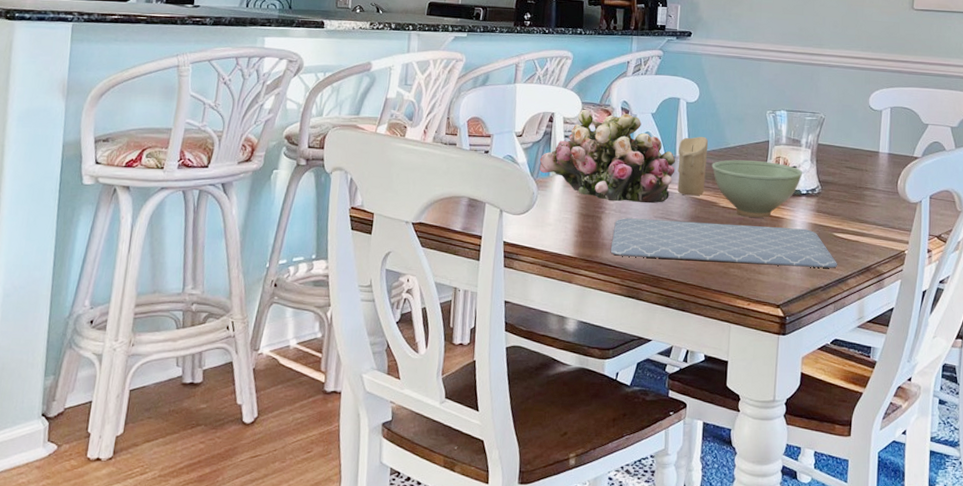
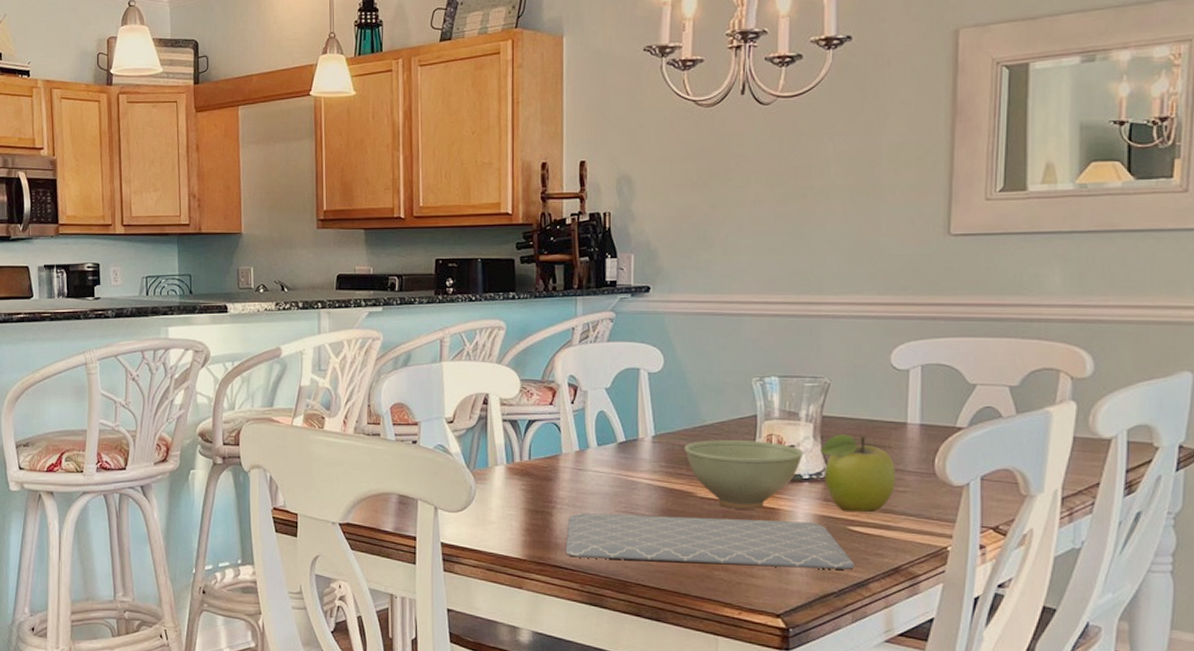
flower arrangement: present [539,109,676,204] -> none [475,387,639,496]
candle: present [677,137,709,196] -> none [642,414,679,486]
fruit: none [816,159,870,223] -> present [821,434,895,513]

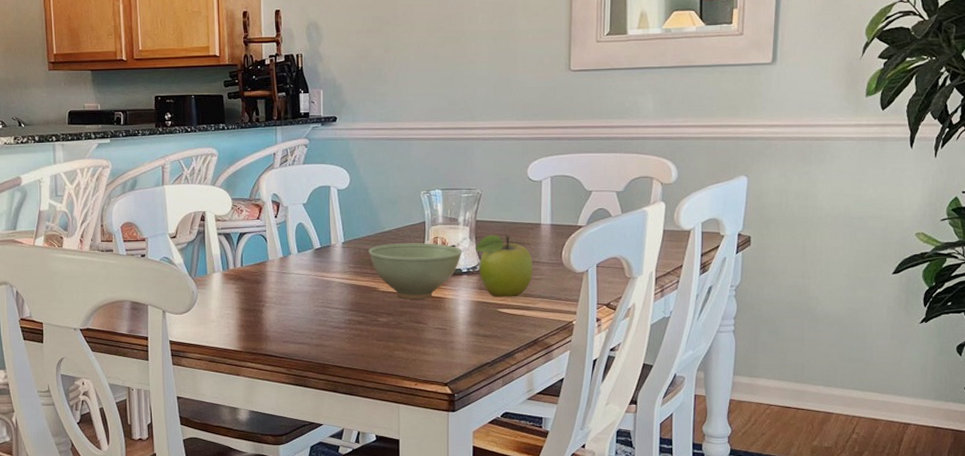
placemat: present [565,513,856,570] -> none [274,307,504,347]

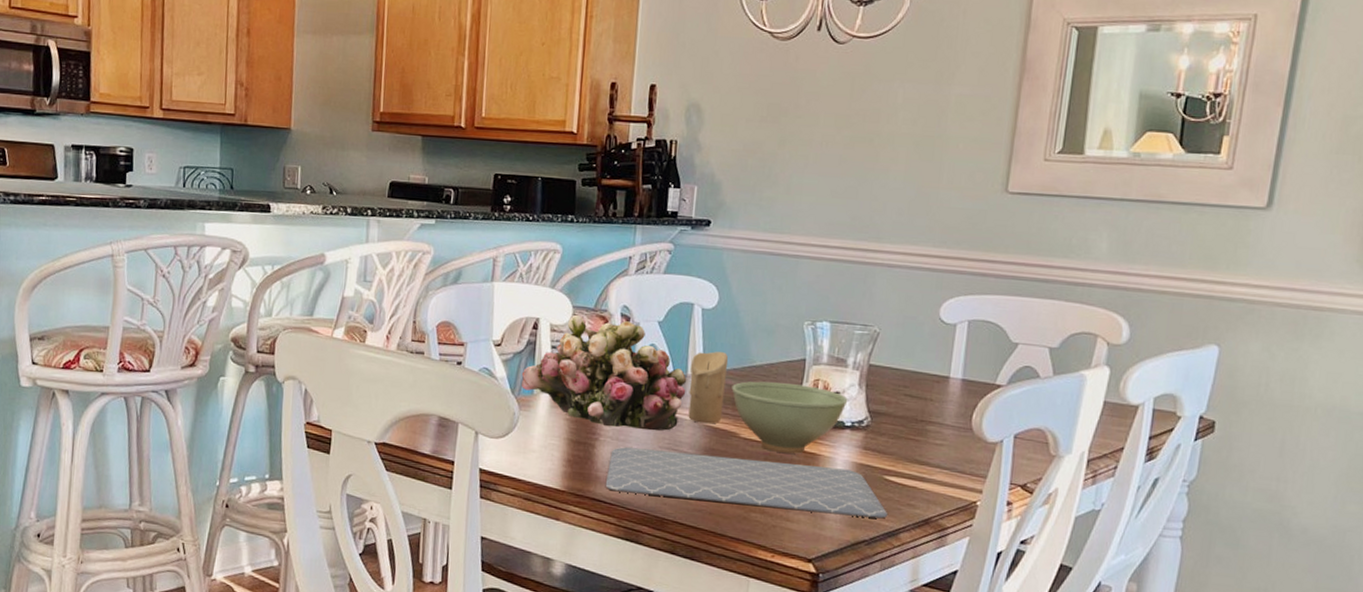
flower arrangement: none [195,205,332,294] -> present [520,314,687,431]
placemat: none [274,307,504,347] -> present [605,447,888,519]
candle: none [333,223,363,283] -> present [688,351,729,424]
fruit: present [476,235,533,298] -> none [865,384,935,464]

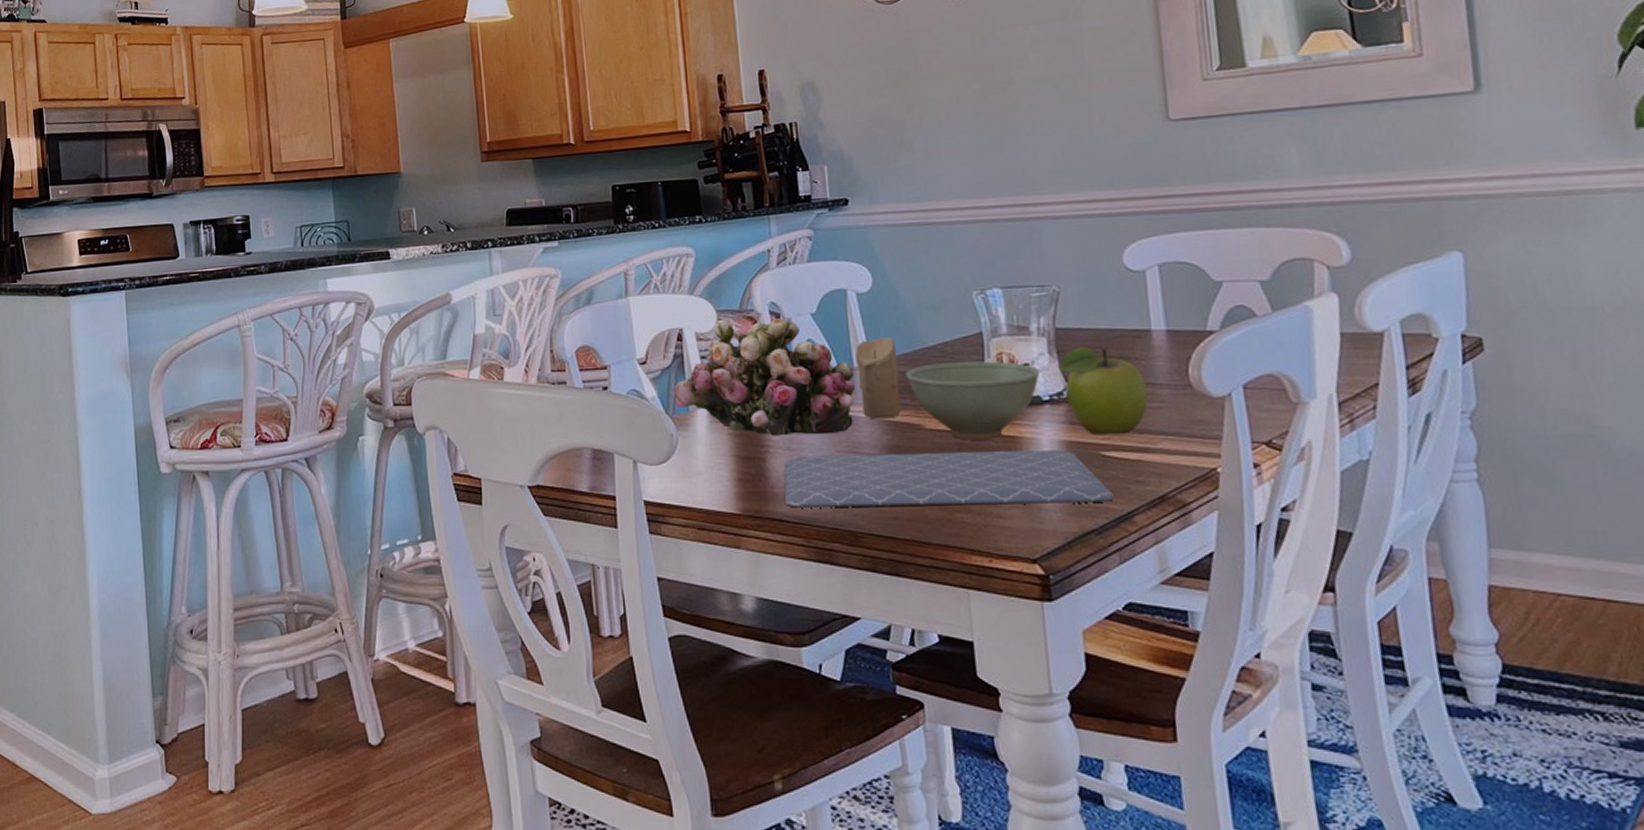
fruit: none [865,384,935,464] -> present [1058,346,1148,436]

